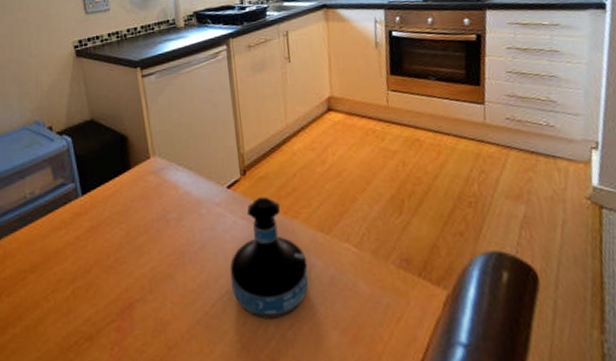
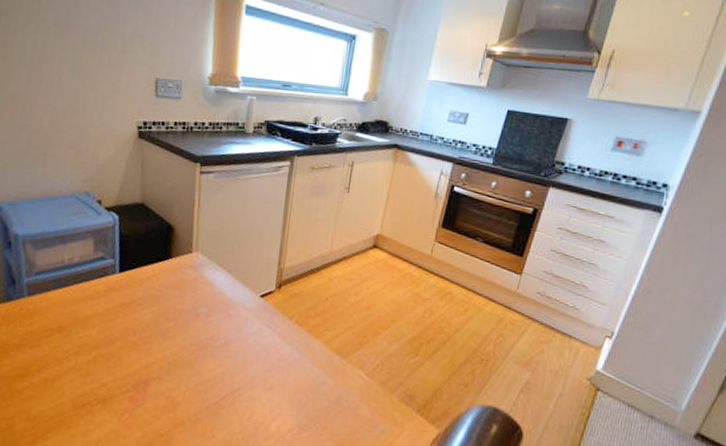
tequila bottle: present [229,196,309,319] -> none [244,311,320,422]

